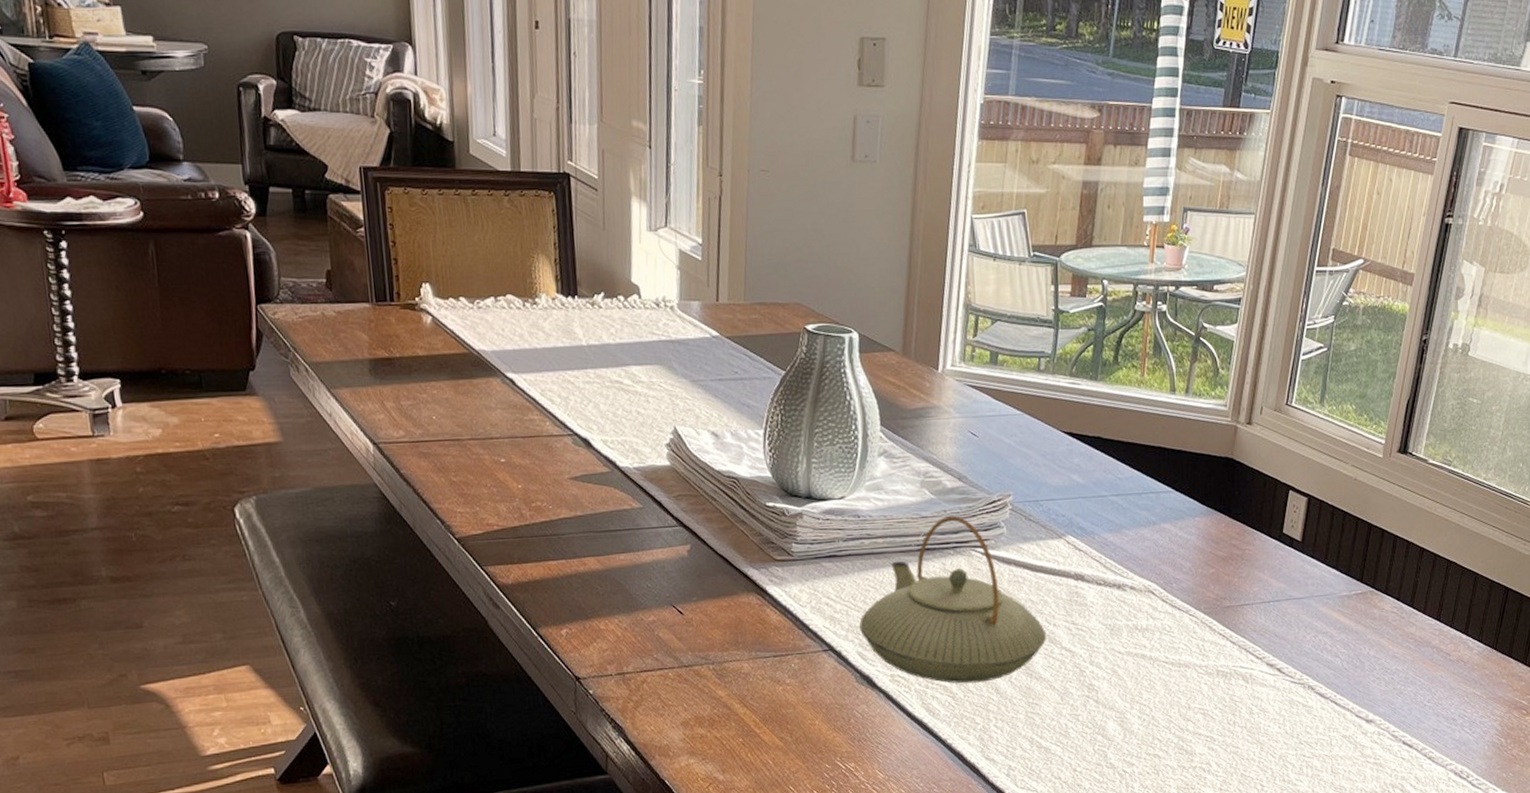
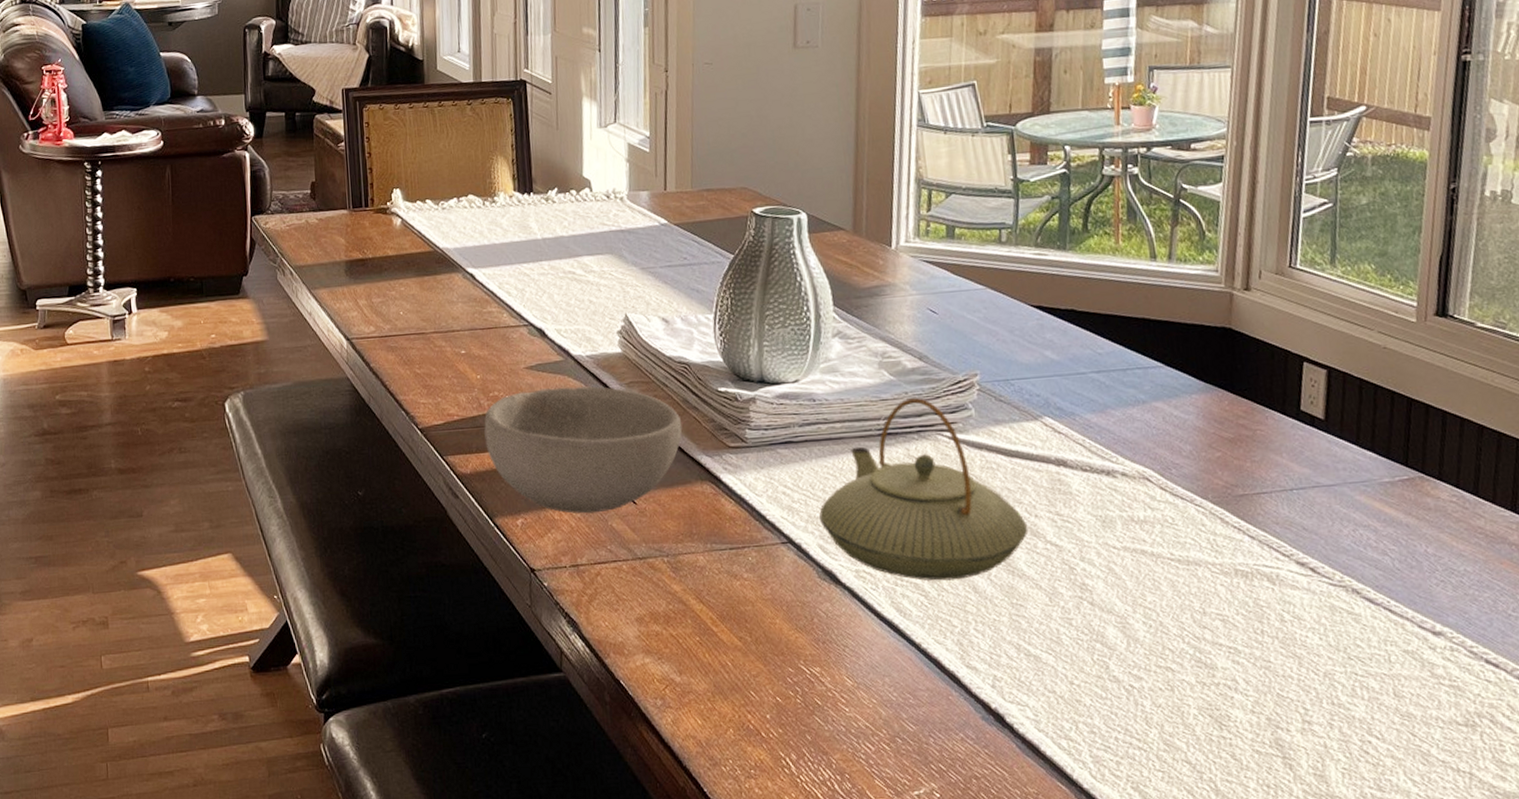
bowl: none [526,498,730,624] -> present [484,386,683,514]

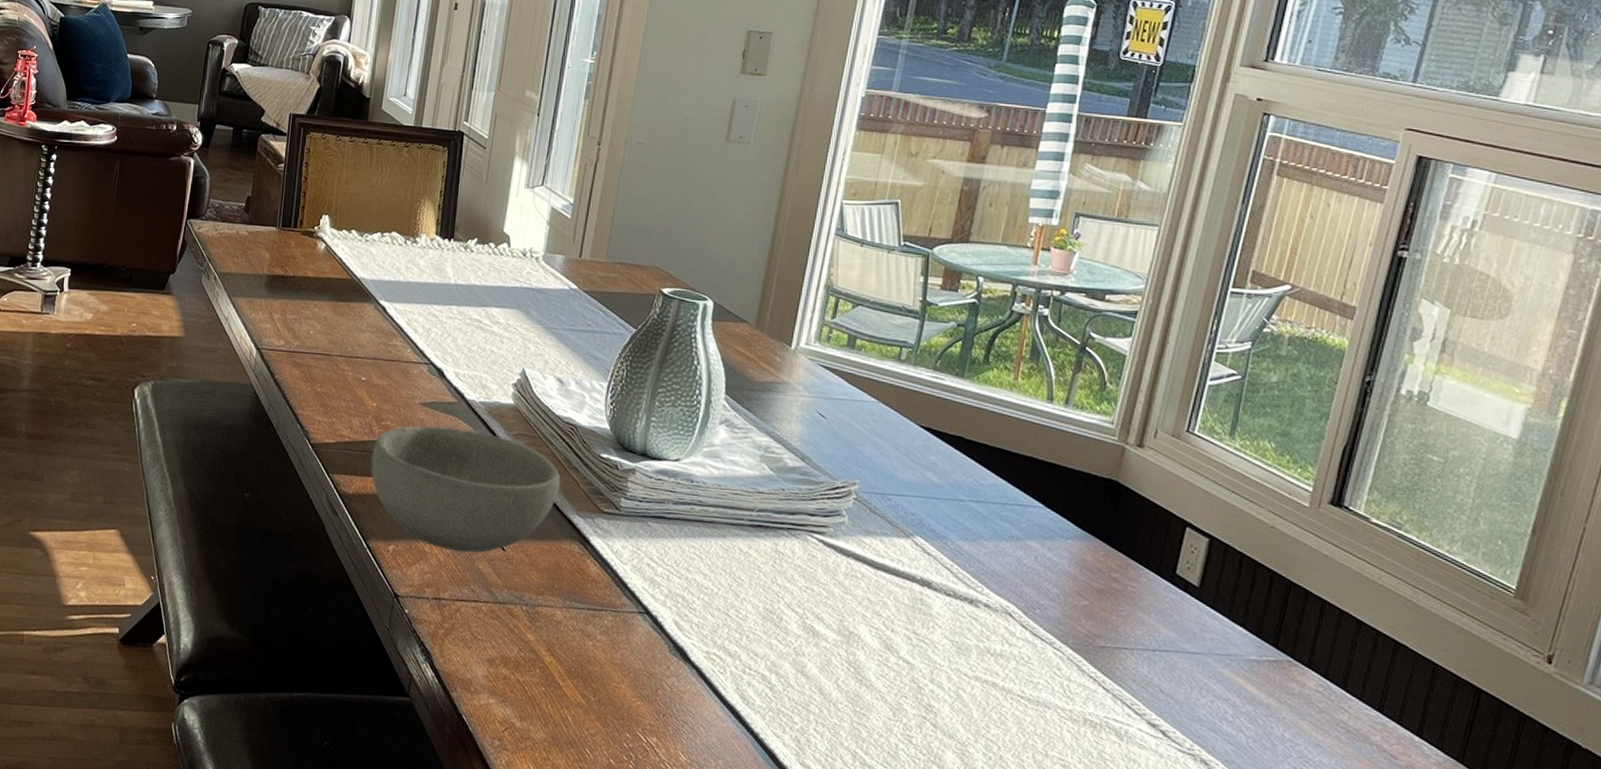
teapot: present [819,397,1029,581] -> none [679,495,883,679]

